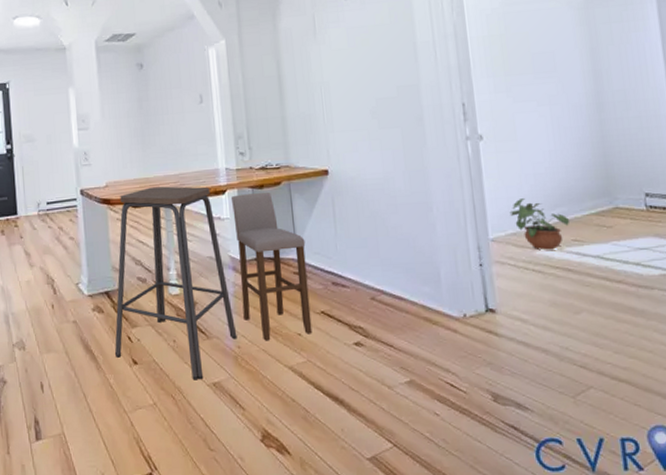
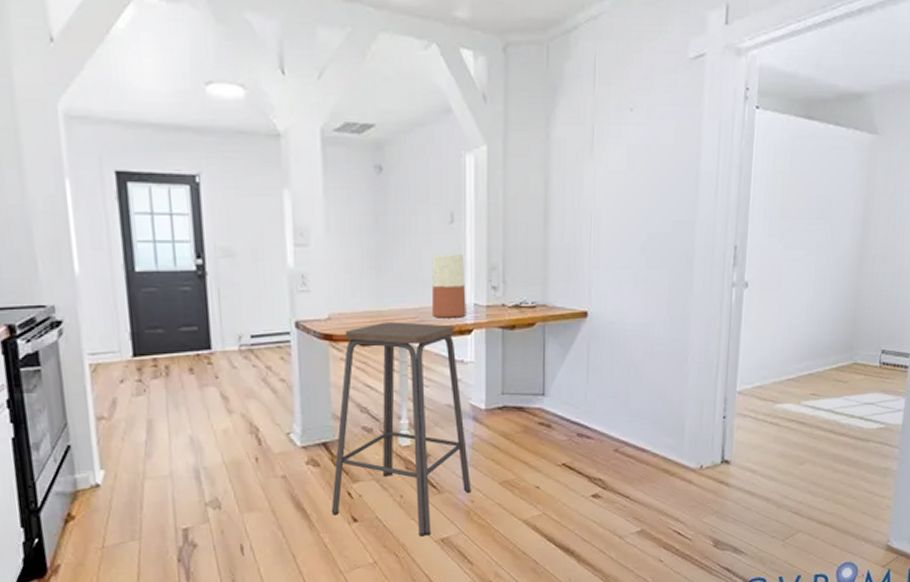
vase: none [187,128,219,182] -> present [431,255,466,318]
bar stool: present [232,193,313,341] -> none [478,334,554,495]
potted plant: present [509,198,569,251] -> none [759,351,811,404]

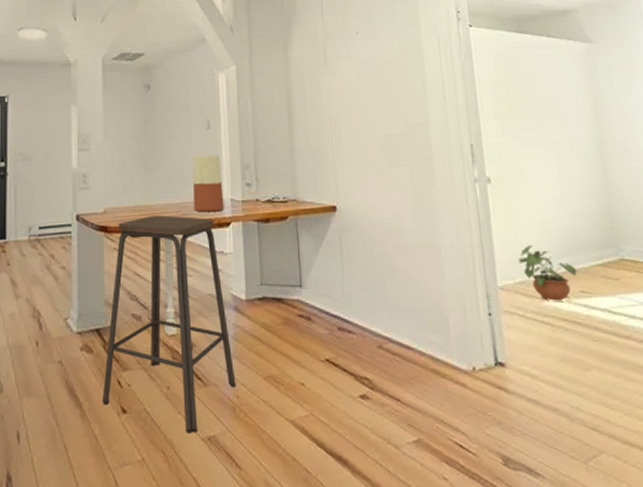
potted plant: none [759,351,811,404] -> present [518,246,577,301]

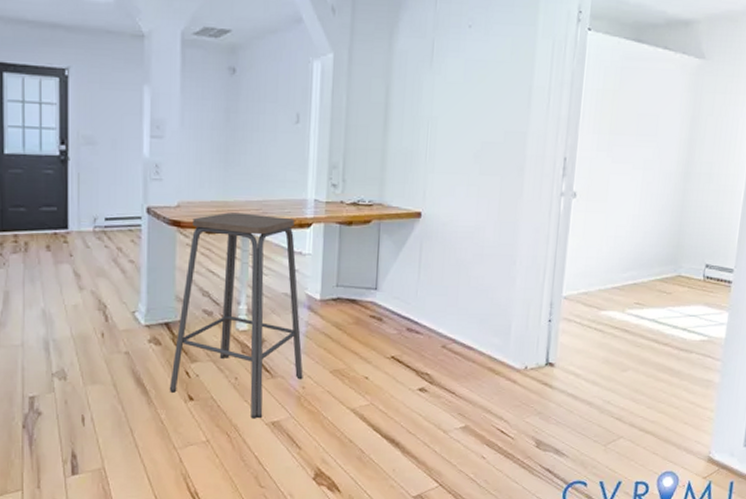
vase: present [192,156,224,212] -> none [274,152,308,212]
potted plant: present [518,246,577,301] -> none [585,260,636,311]

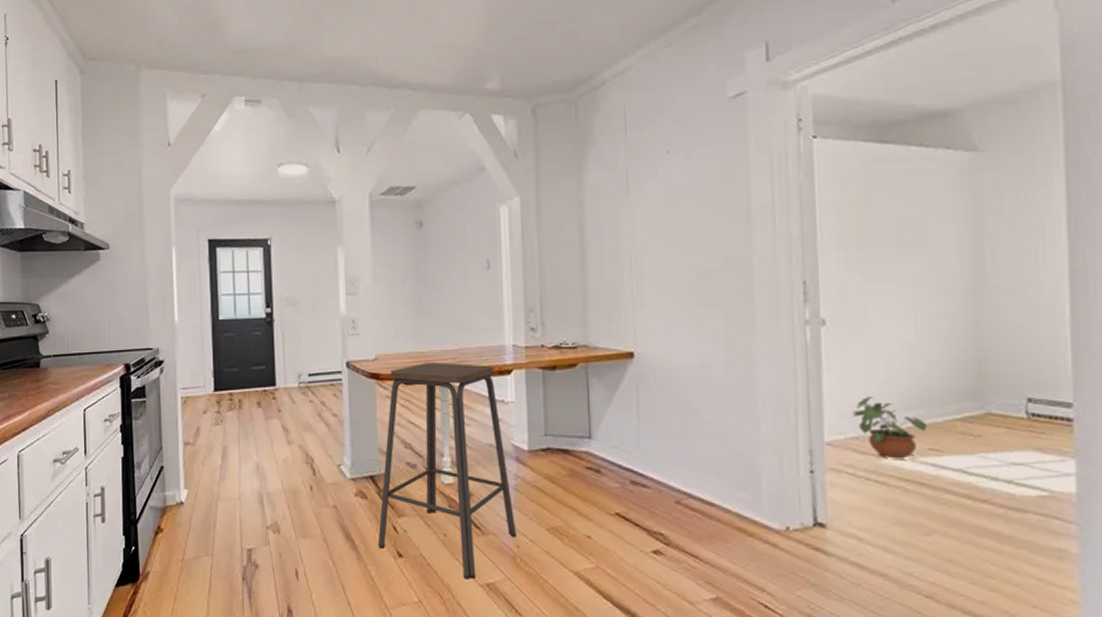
potted plant: none [585,260,636,311] -> present [852,397,926,459]

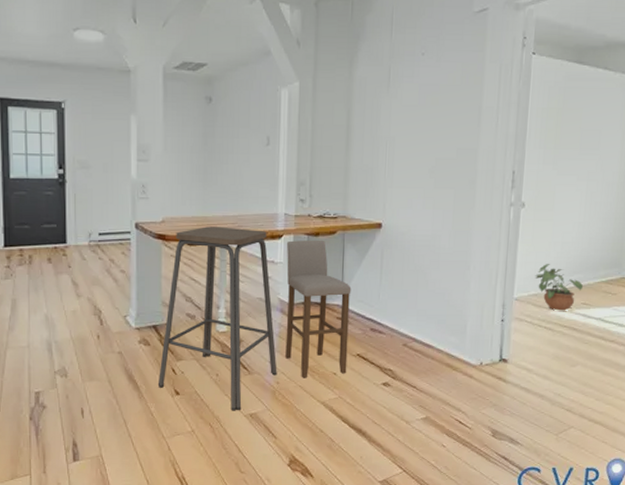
bar stool: none [518,375,604,542] -> present [285,240,352,378]

